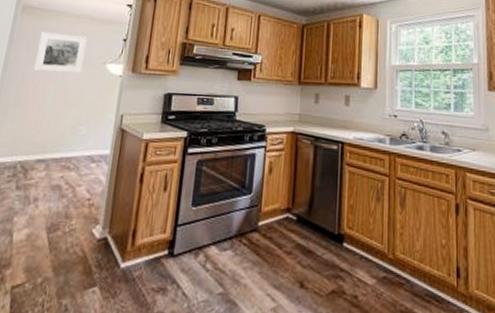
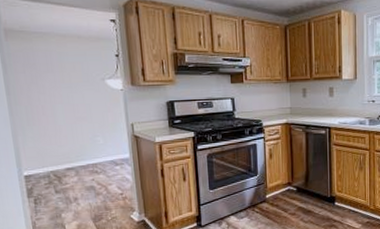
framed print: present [33,32,88,73] -> none [32,54,84,92]

